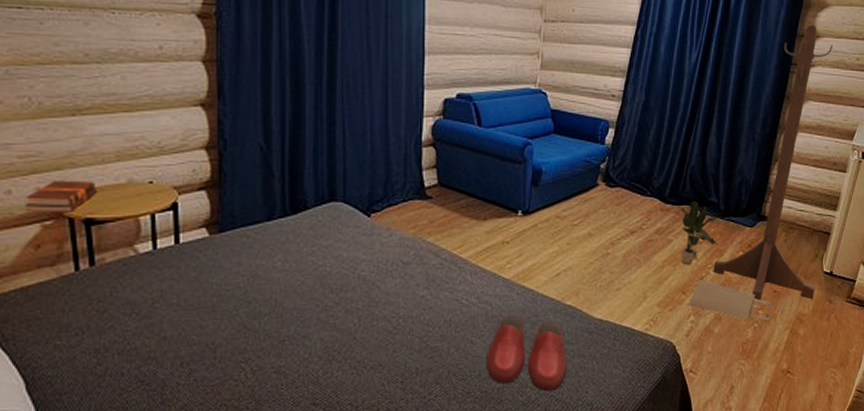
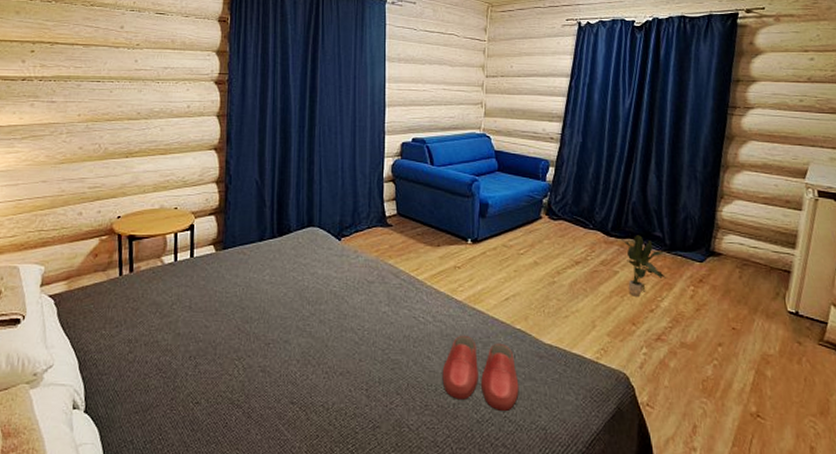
hardback book: present [25,180,99,213] -> none [90,205,140,230]
tote bag: present [689,280,772,322] -> none [640,312,732,360]
coat rack: present [713,24,834,301] -> none [663,70,780,339]

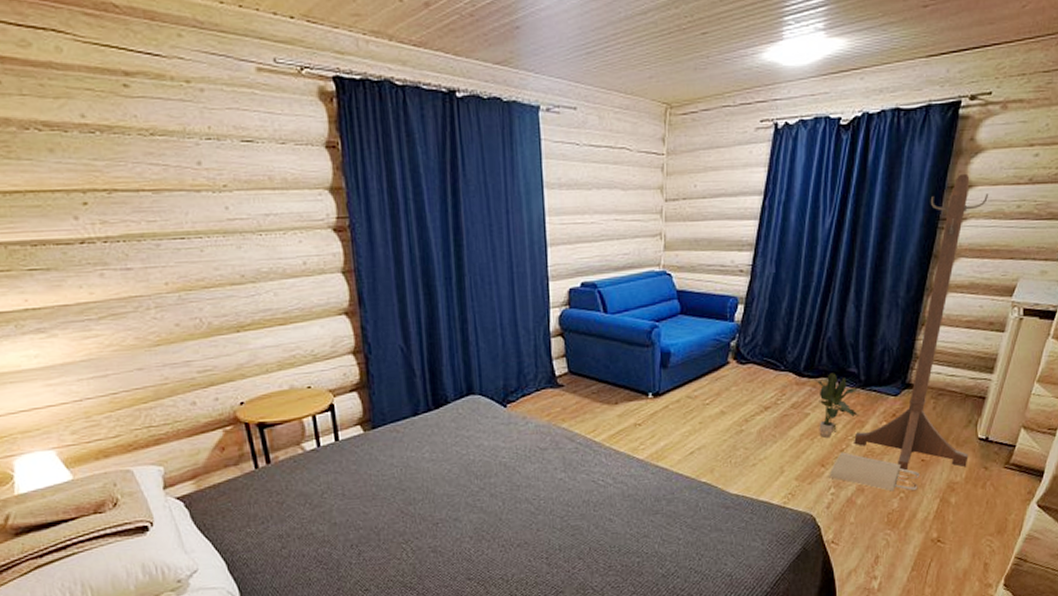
slippers: present [442,335,519,412] -> none [625,493,705,564]
tote bag: none [640,312,732,360] -> present [829,452,920,492]
coat rack: none [663,70,780,339] -> present [854,173,989,471]

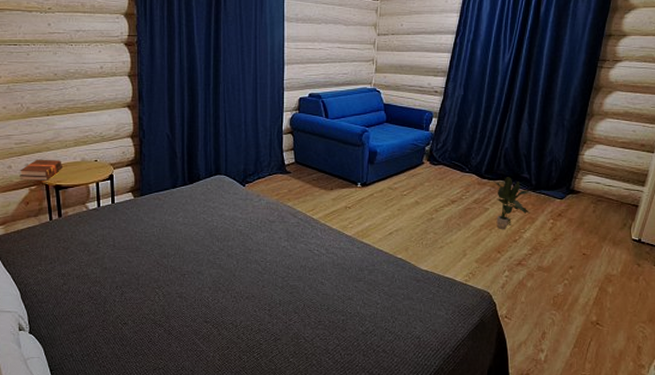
hardback book: none [208,389,267,420] -> present [20,159,64,181]
tote bag: present [829,452,920,492] -> none [504,242,581,280]
coat rack: present [854,173,989,471] -> none [526,25,641,262]

